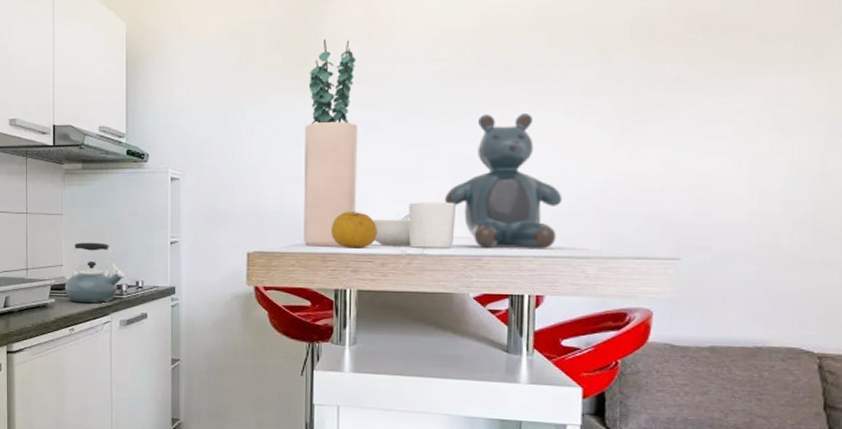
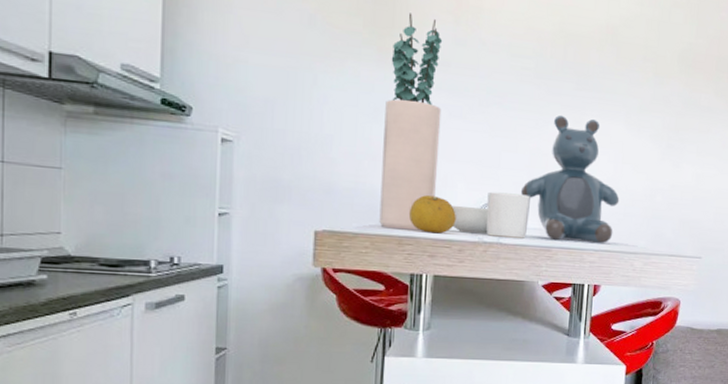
kettle: present [65,242,125,304] -> none [64,205,155,282]

